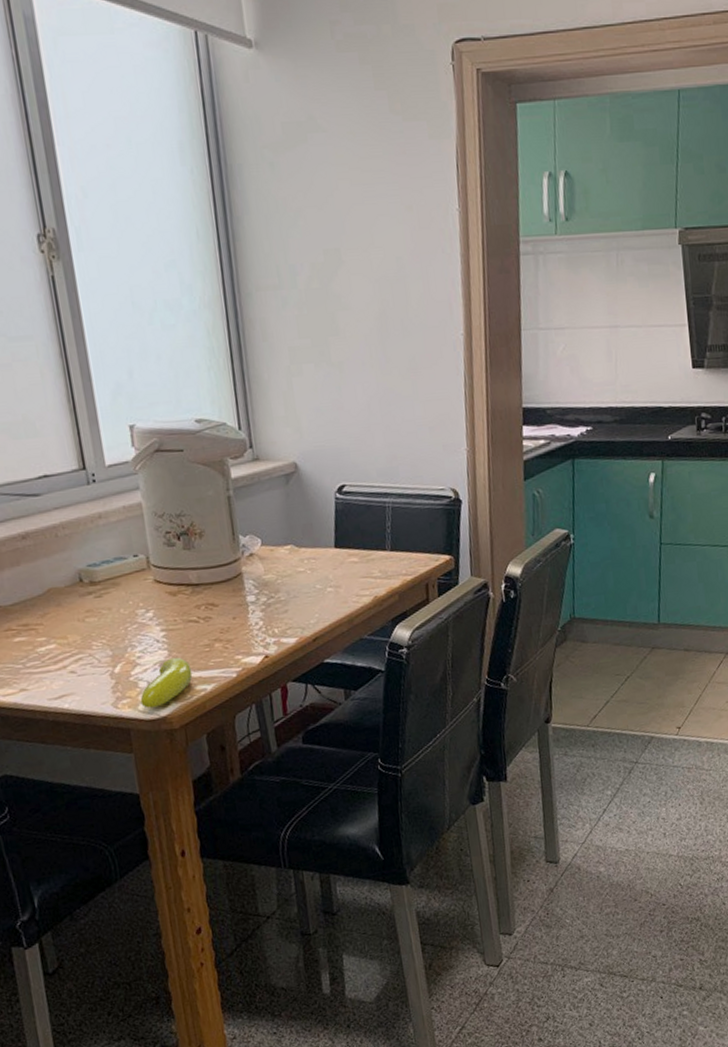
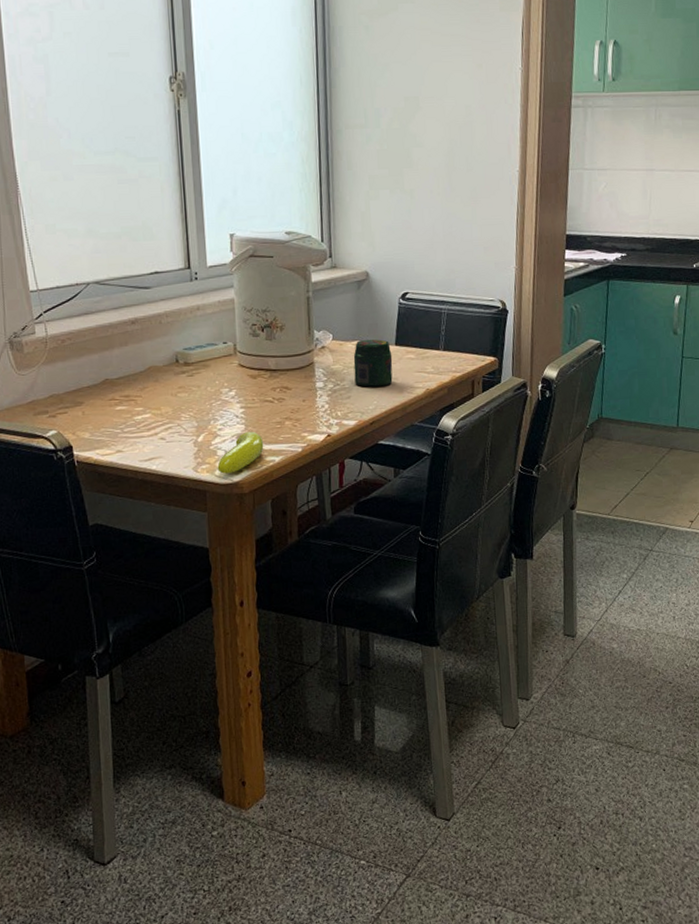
jar: none [287,542,335,599] -> present [353,339,393,387]

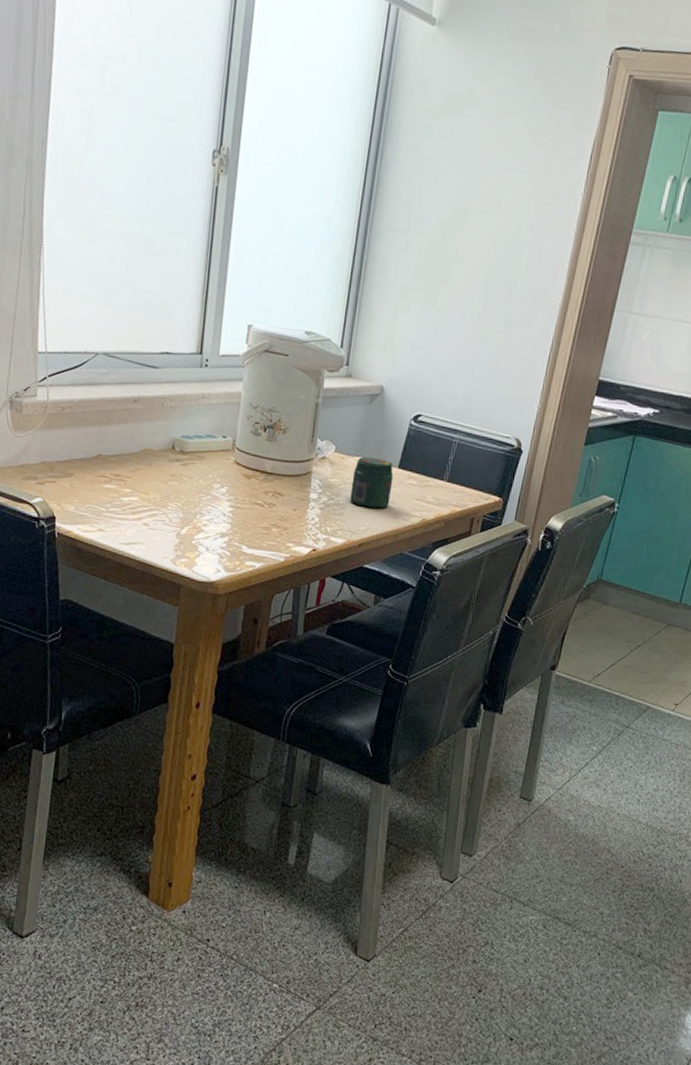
banana: present [217,431,264,474] -> none [196,531,247,572]

